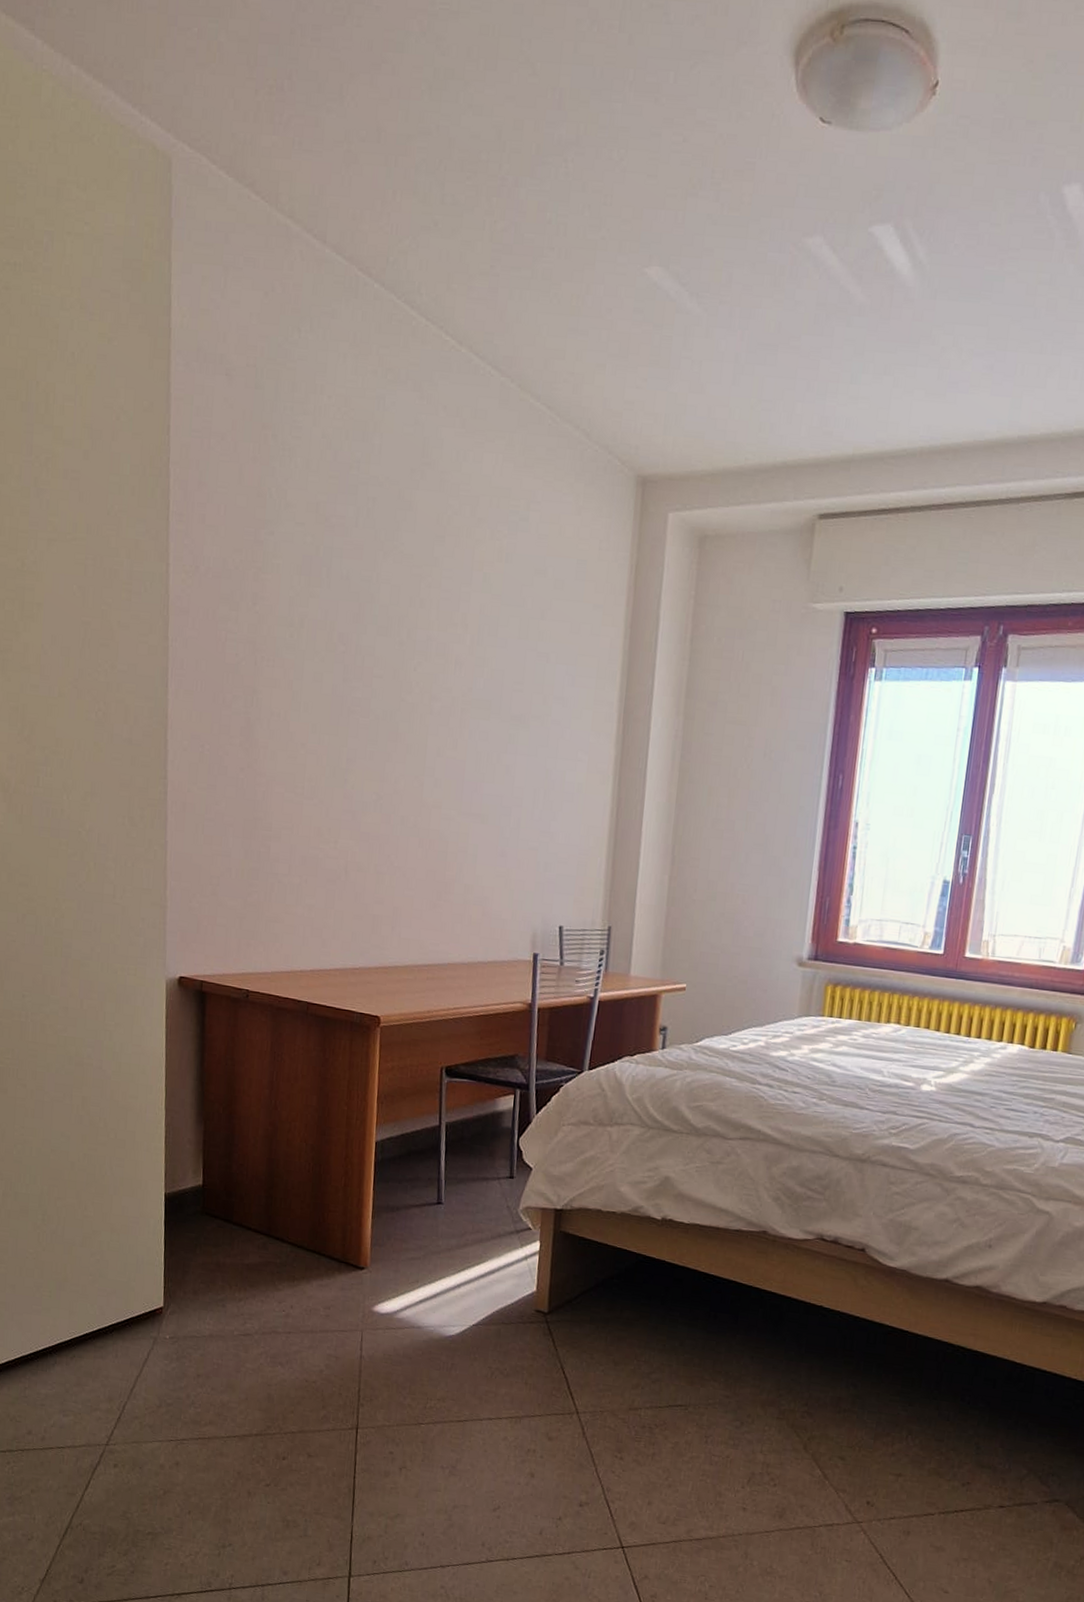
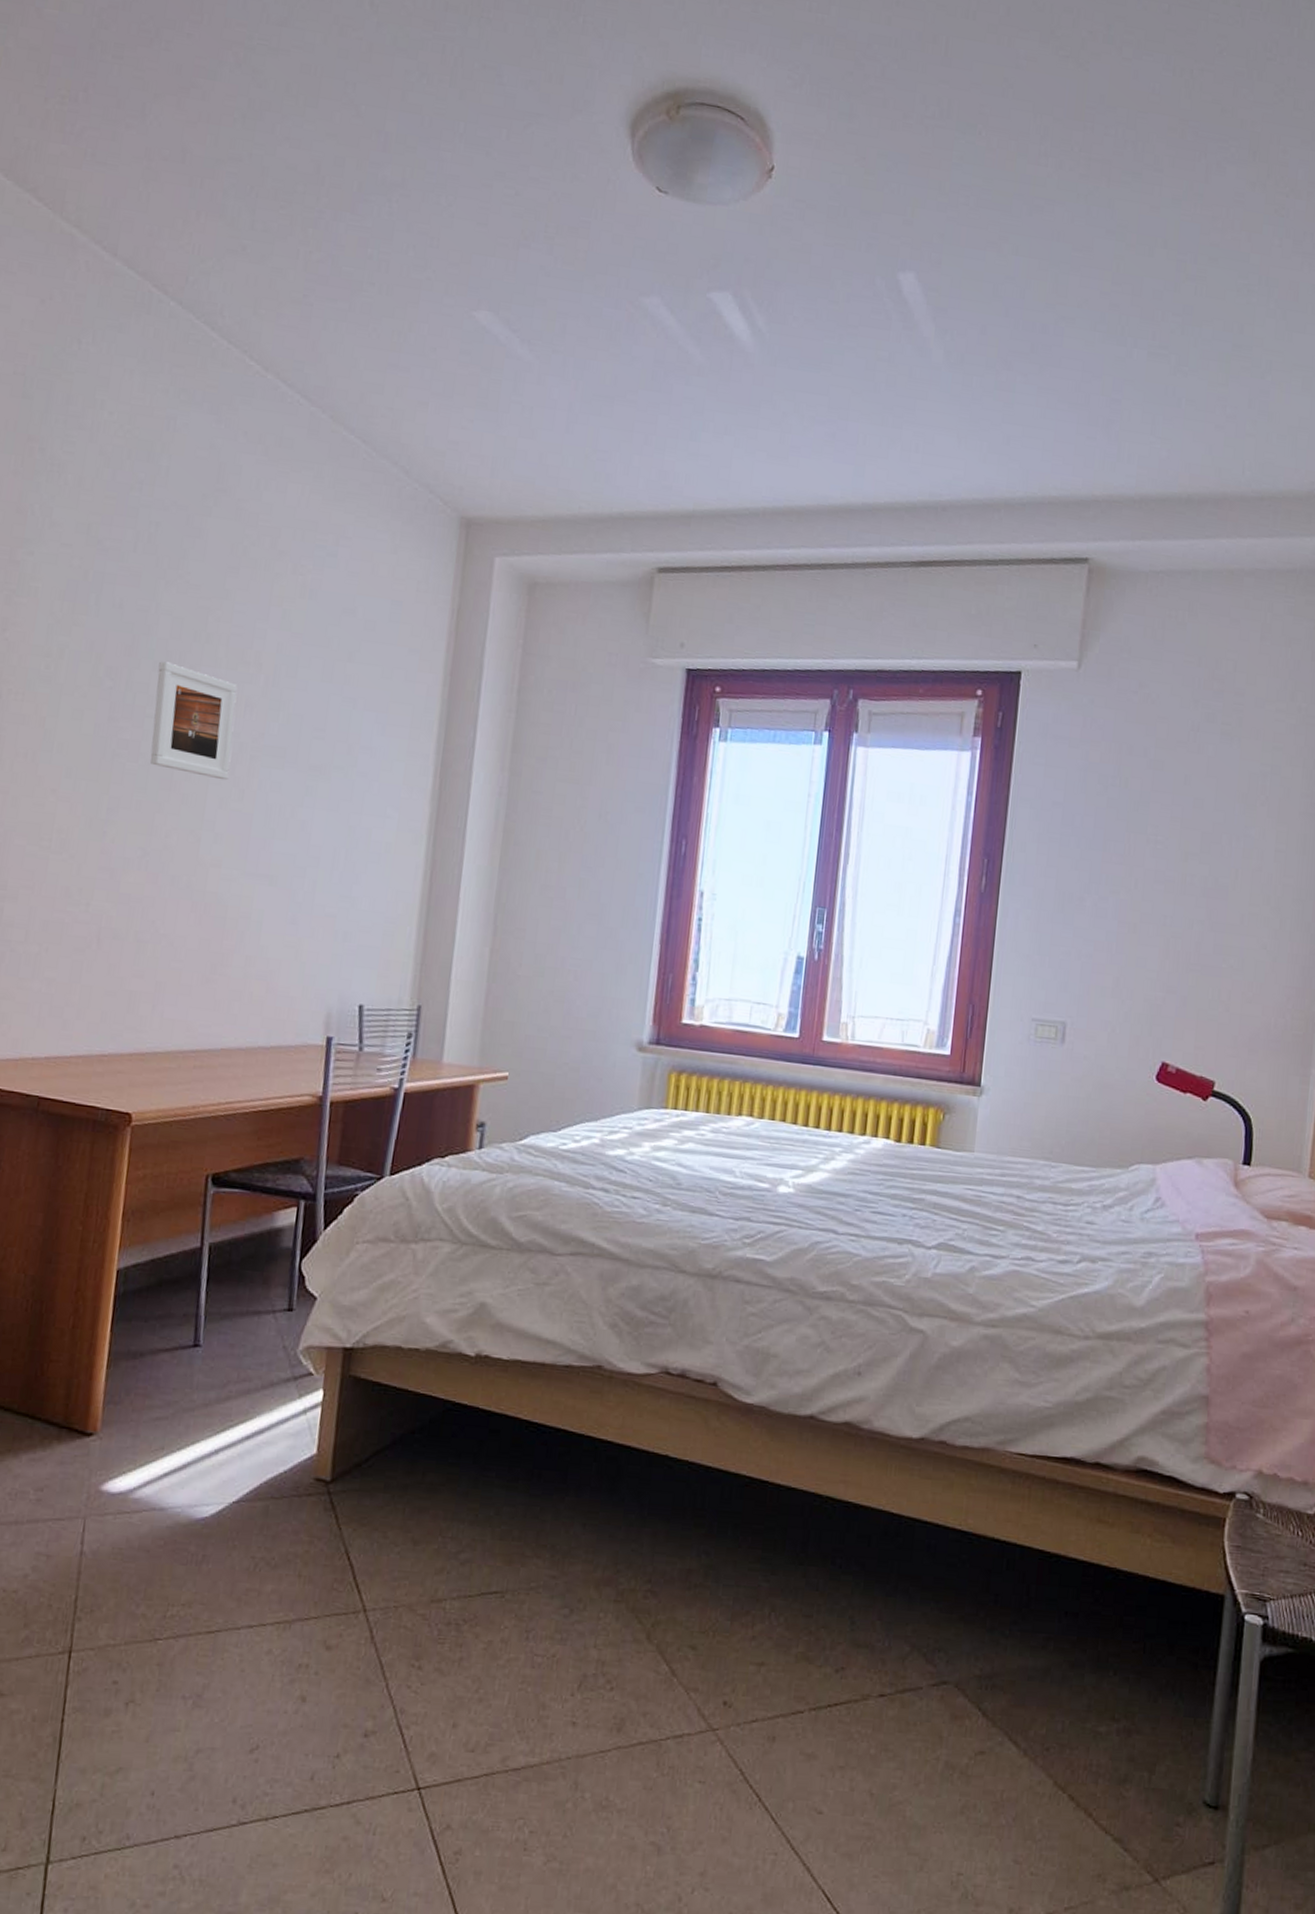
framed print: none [379,626,448,732] -> present [150,661,238,781]

